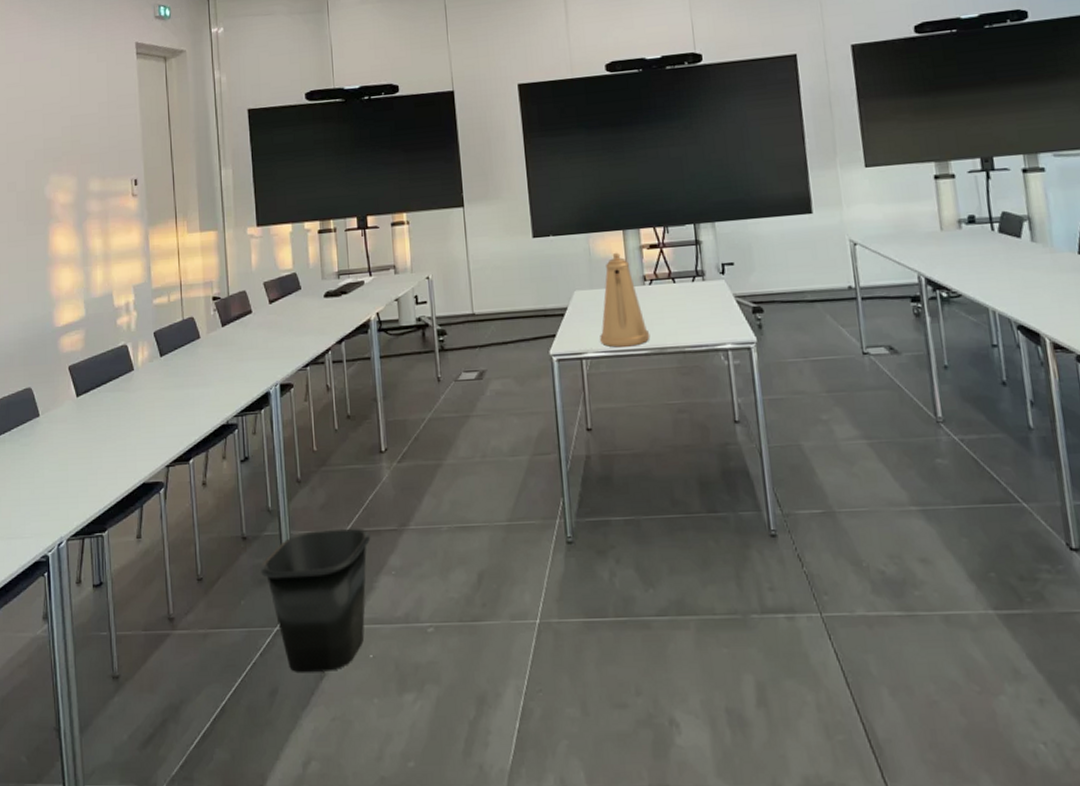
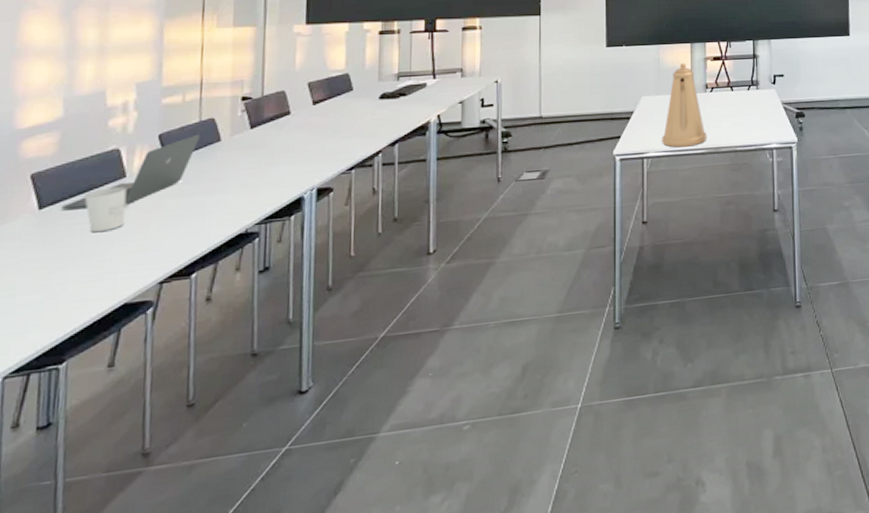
laptop: none [92,331,185,398] -> present [62,134,201,209]
cup: none [106,378,139,419] -> present [84,186,129,233]
waste bin: present [260,528,371,672] -> none [272,332,409,492]

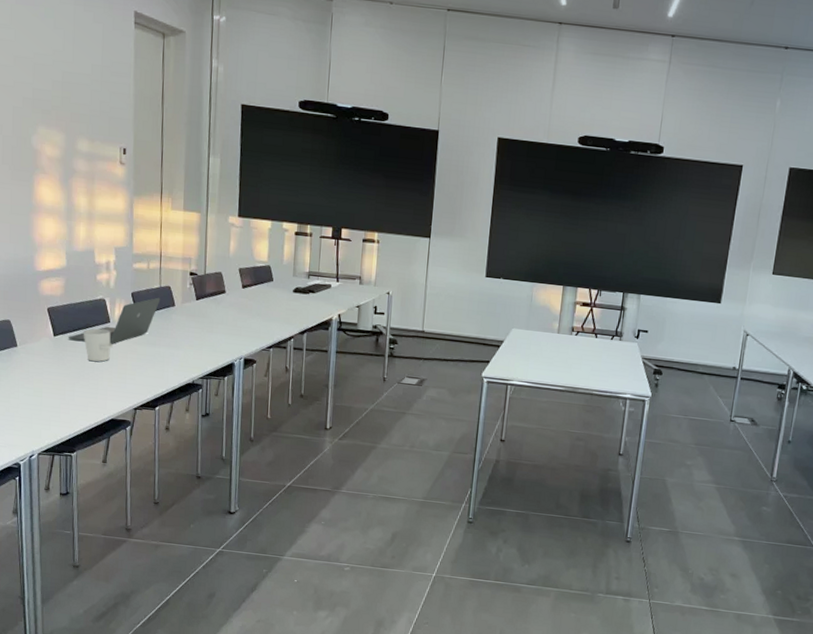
coffee pot: present [662,62,707,148] -> none [526,303,568,382]

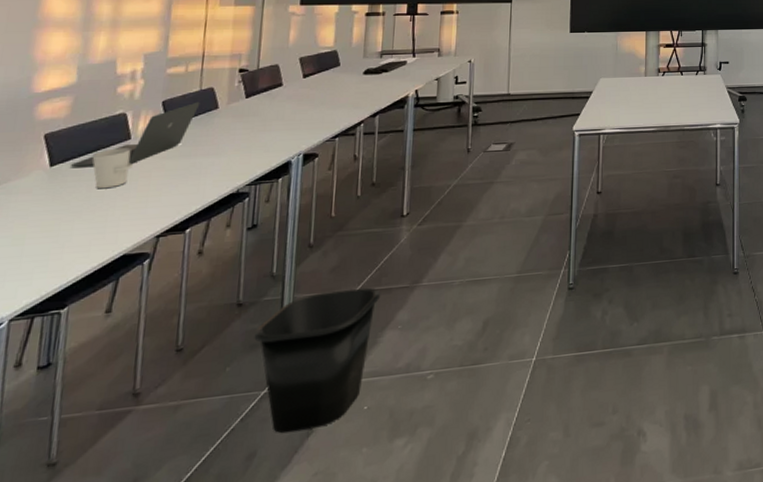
waste bin: none [210,480,308,587] -> present [254,287,381,433]

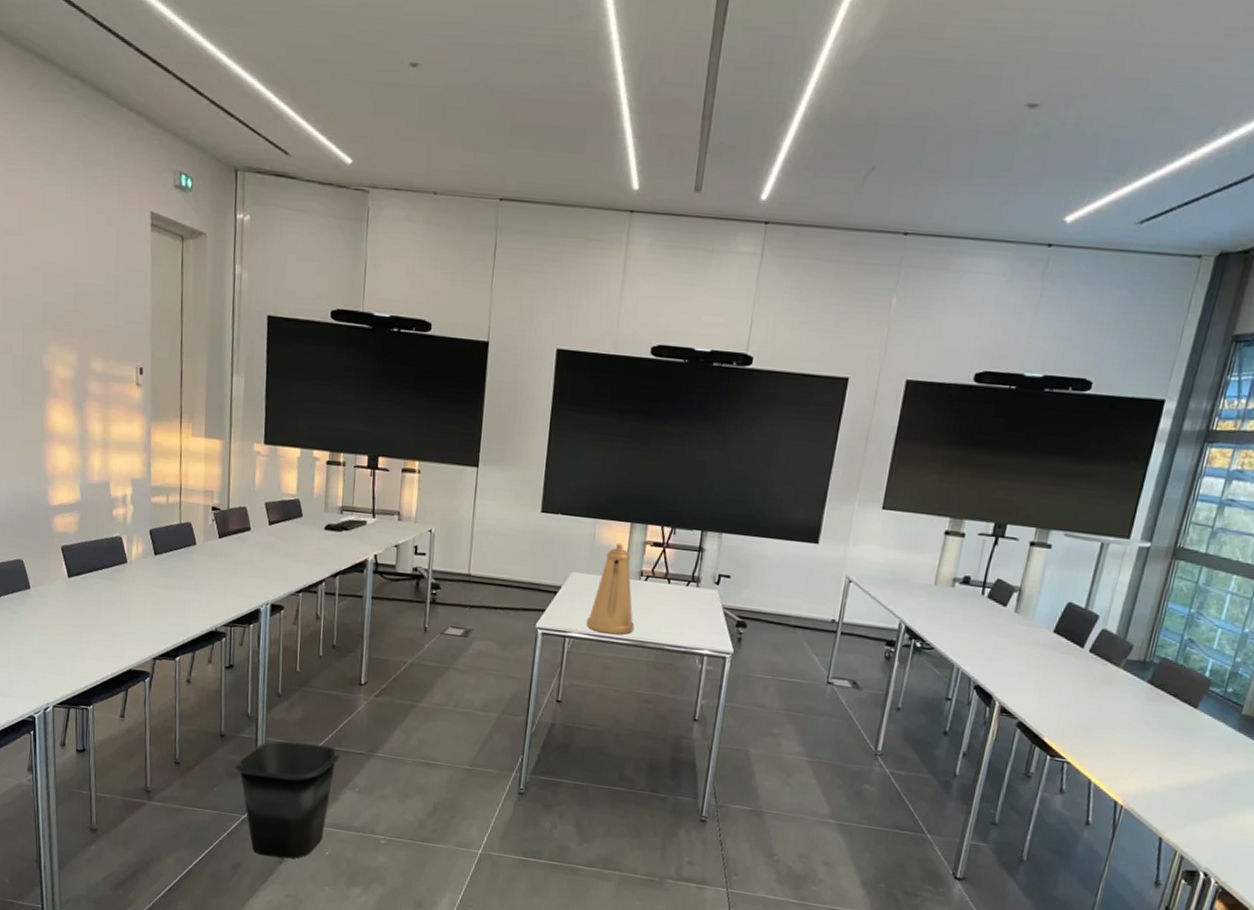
laptop: present [71,101,200,167] -> none [84,535,181,587]
cup: present [92,147,133,189] -> none [99,569,130,607]
coffee pot: none [617,48,658,125] -> present [586,543,635,635]

